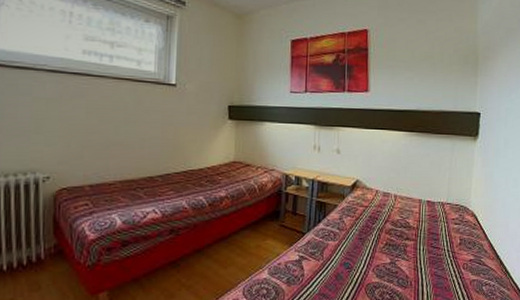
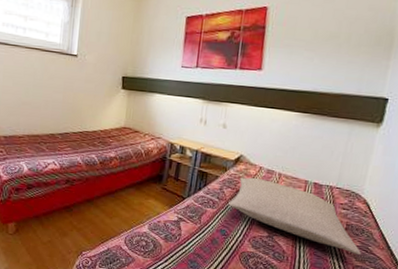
pillow: none [349,203,475,269] -> present [228,177,361,256]

